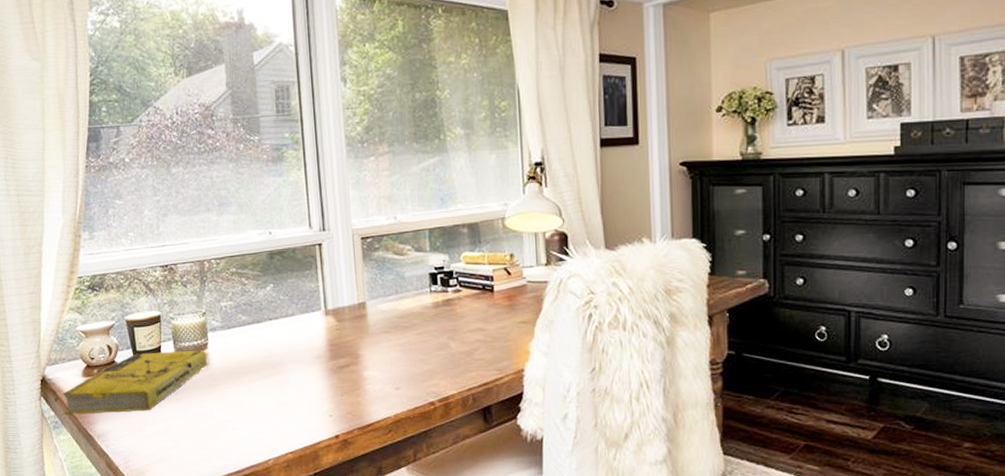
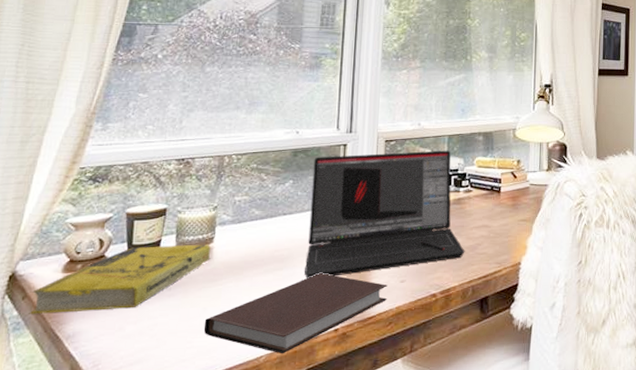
notebook: none [212,379,383,458] -> present [203,273,387,354]
laptop: none [291,246,461,384] -> present [304,150,465,278]

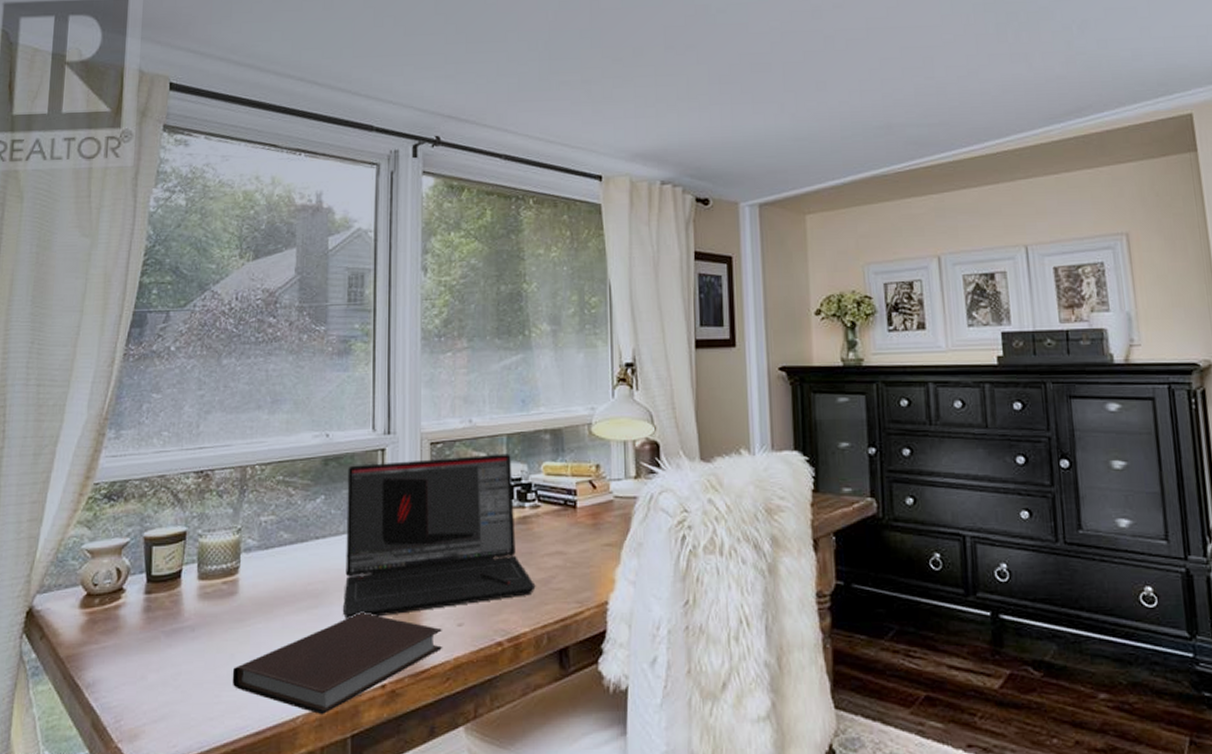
book: present [29,244,211,314] -> none [47,575,236,657]

